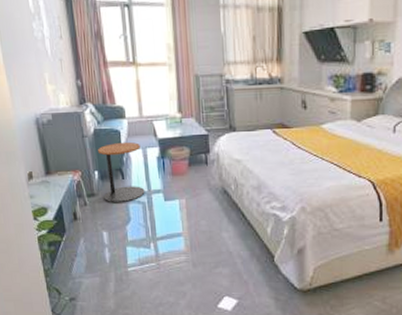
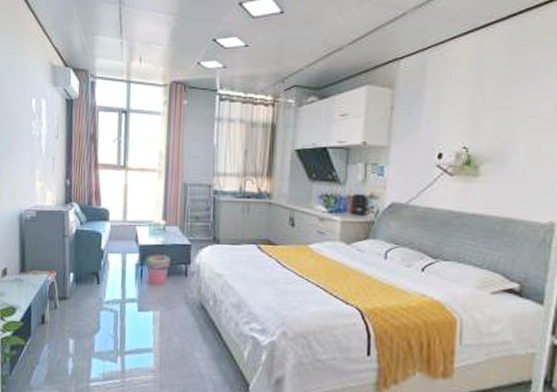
side table: present [98,141,145,203] -> none [75,245,120,310]

